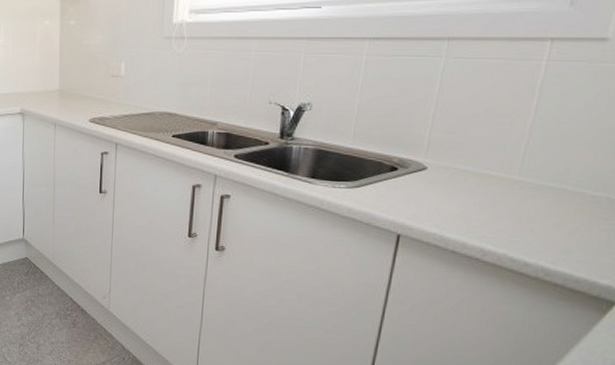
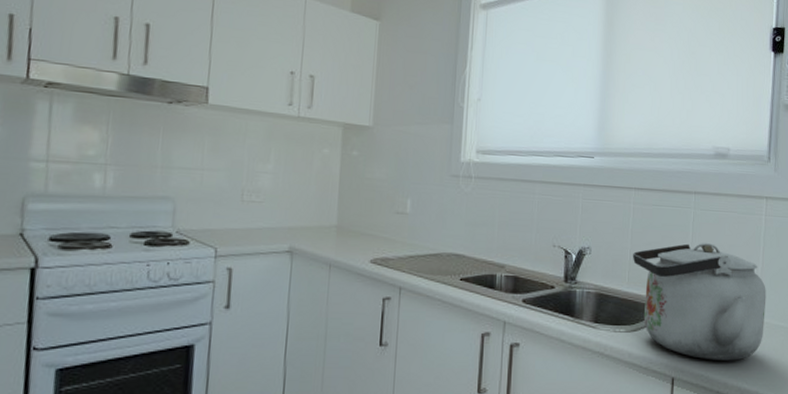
kettle: none [360,94,535,222] -> present [632,242,766,361]

